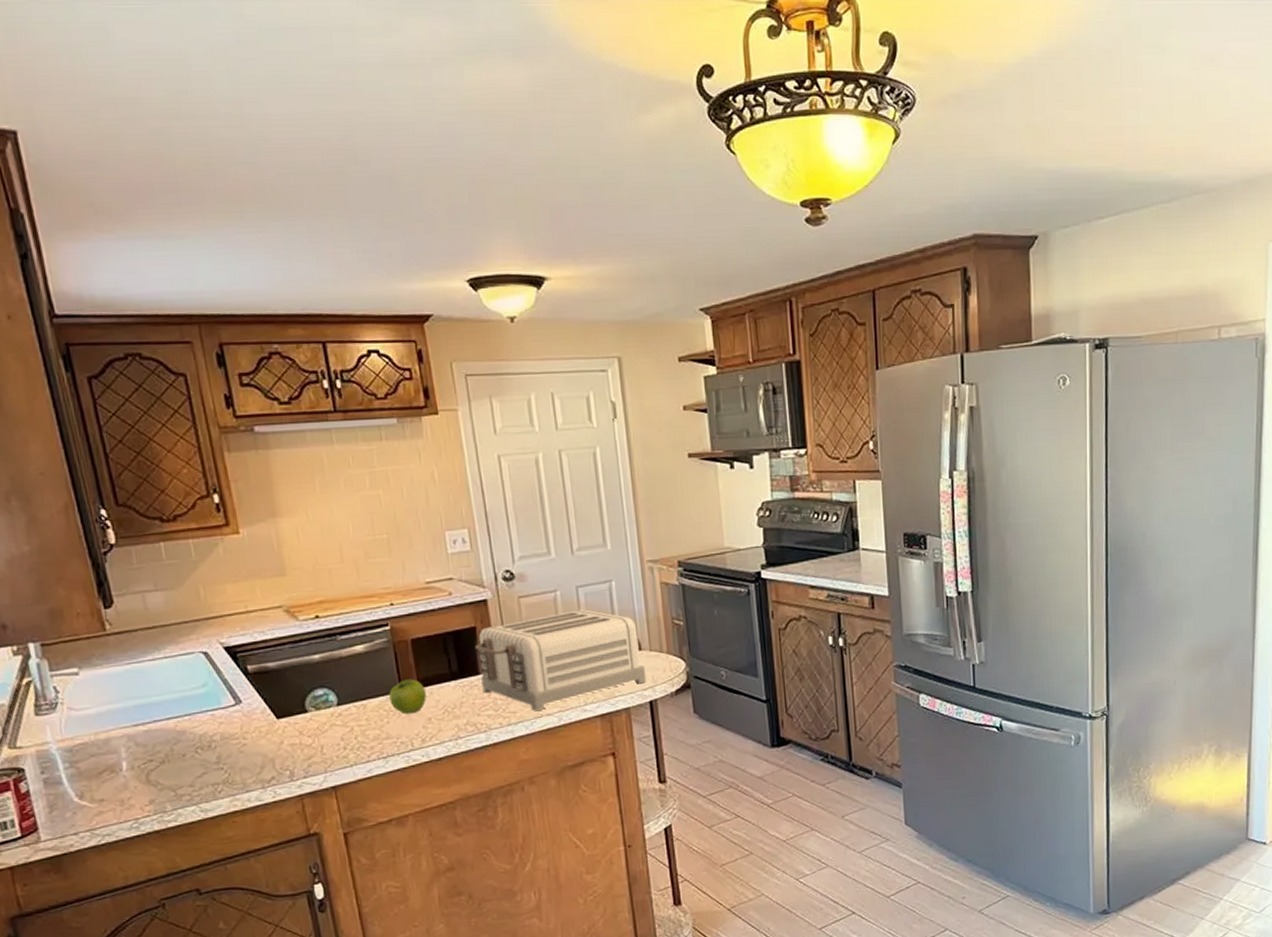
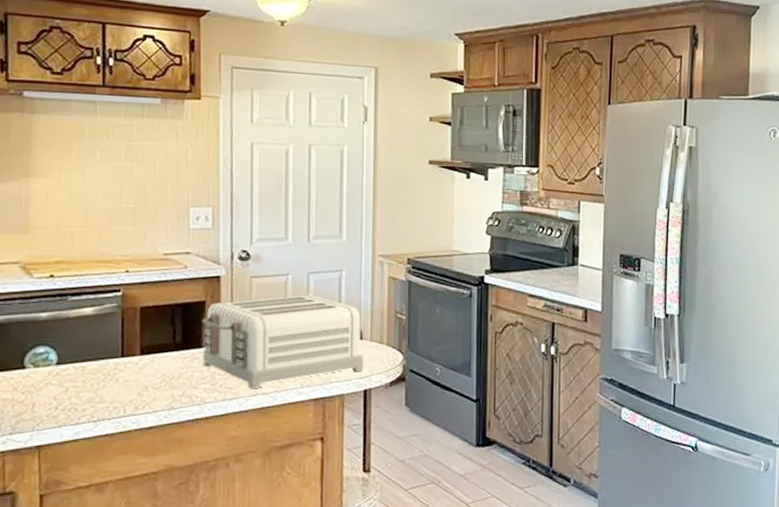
fruit: present [389,679,427,714] -> none [109,345,147,380]

